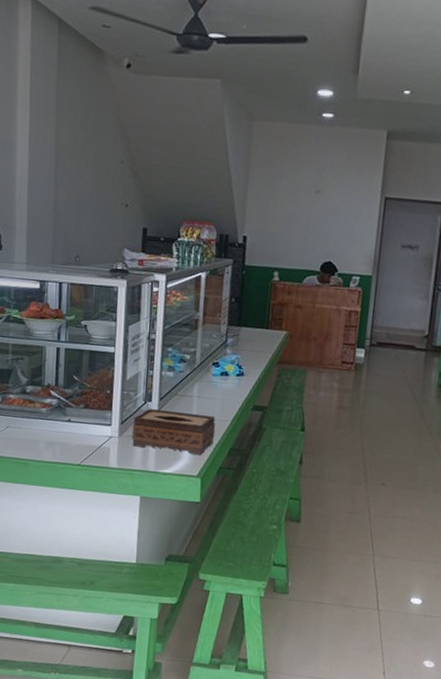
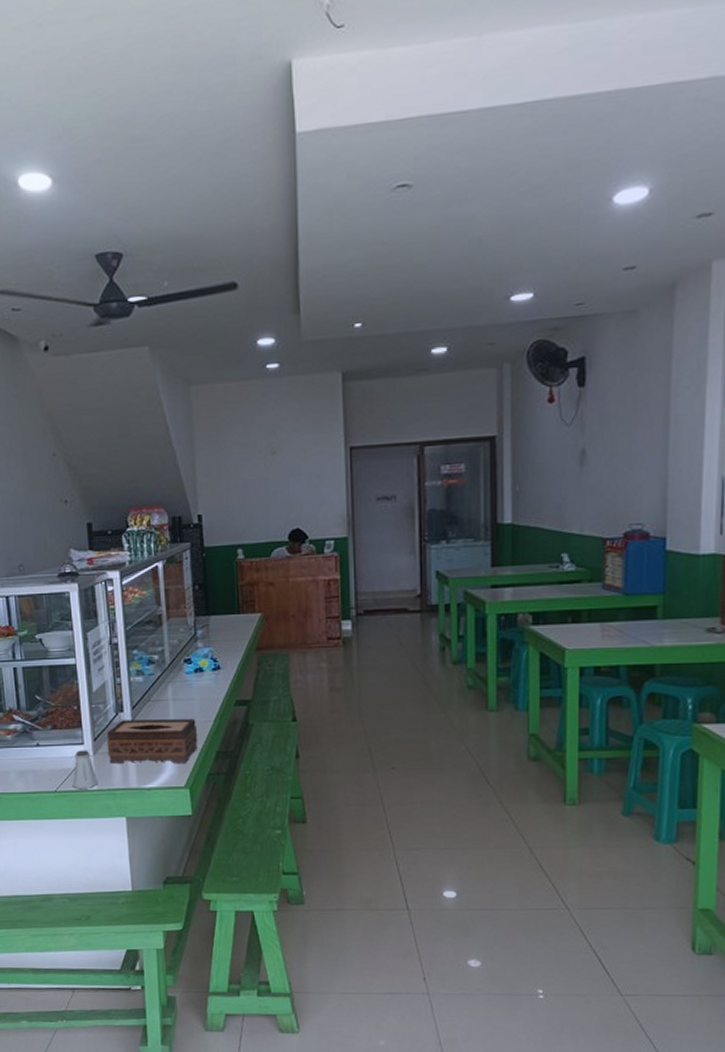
saltshaker: none [96,430,120,466] -> present [72,750,98,788]

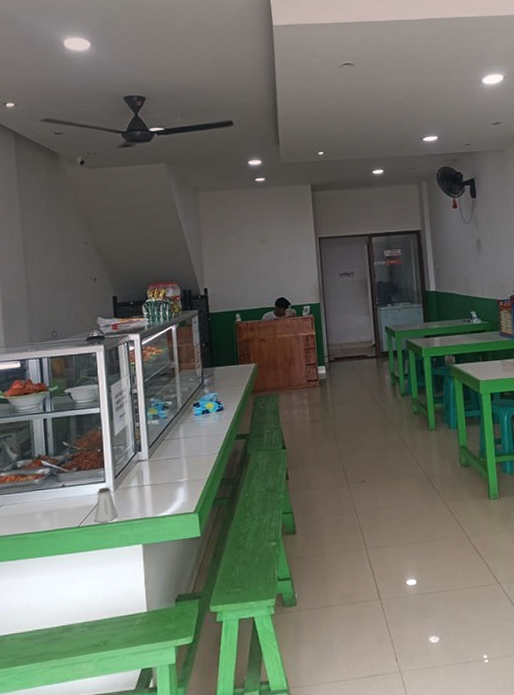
tissue box: present [106,719,198,763] -> none [126,453,206,497]

